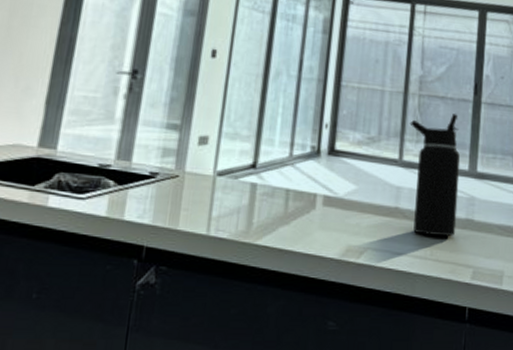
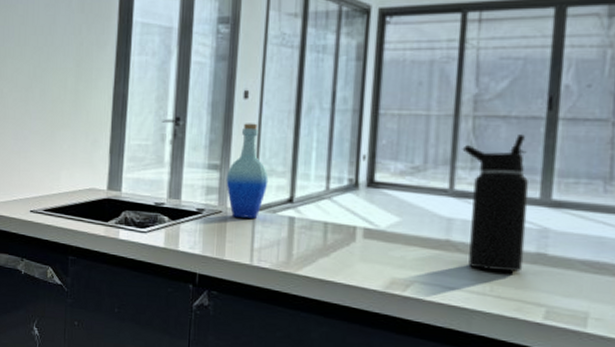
bottle: none [185,82,232,184] -> present [226,123,269,218]

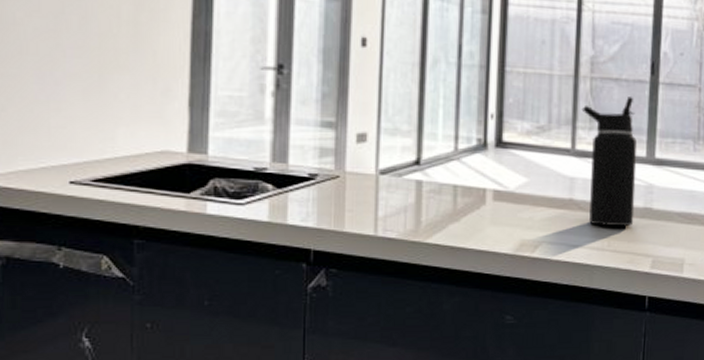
bottle: present [226,123,269,218] -> none [343,74,392,183]

